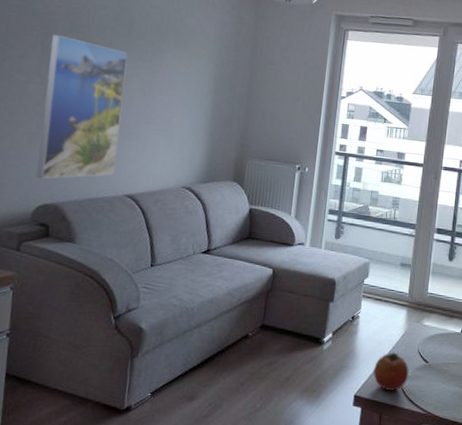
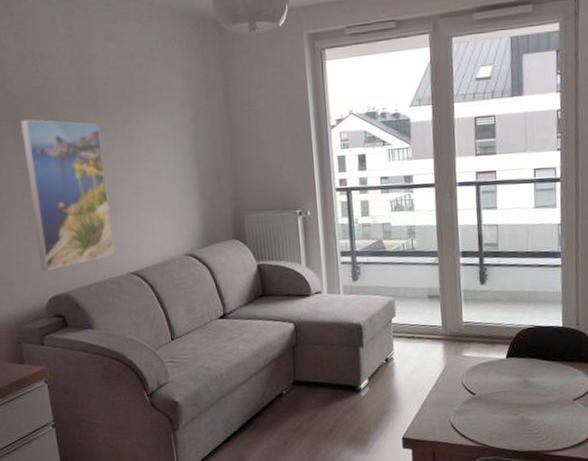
fruit: present [373,352,409,391] -> none [417,389,457,429]

